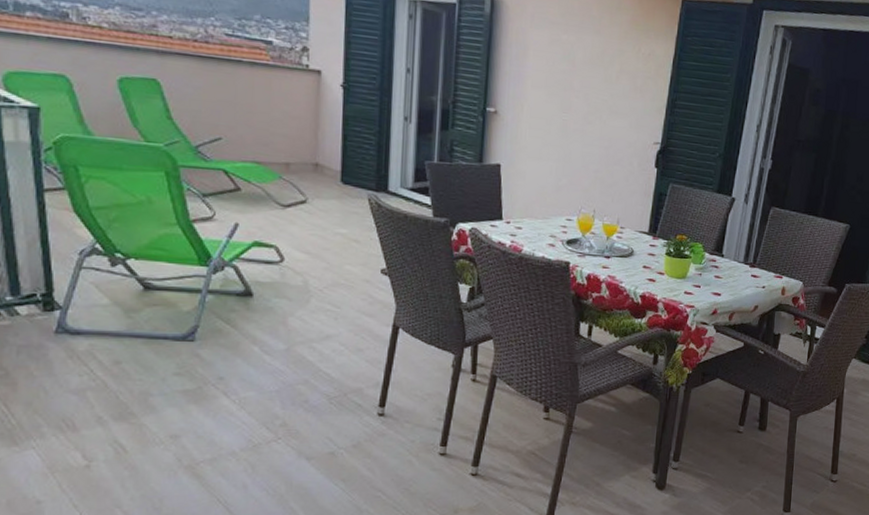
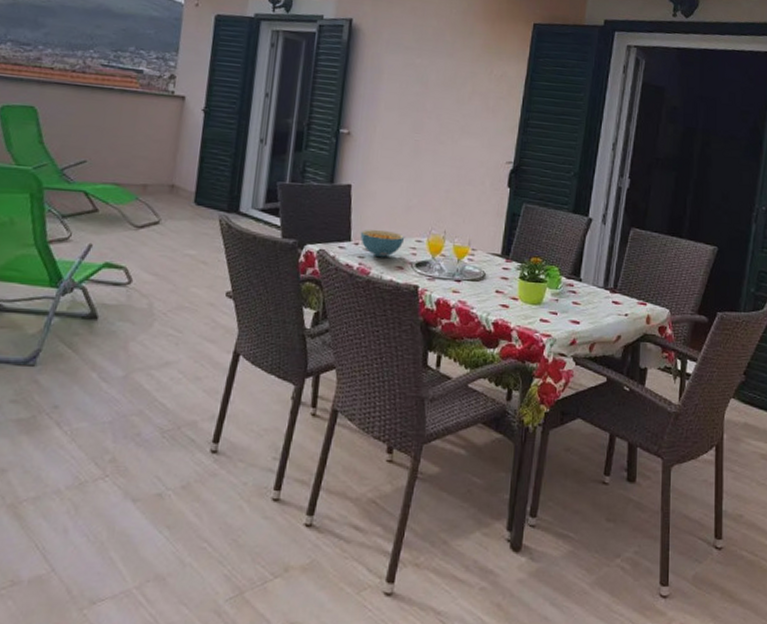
cereal bowl: none [511,209,556,236] -> present [360,230,405,258]

